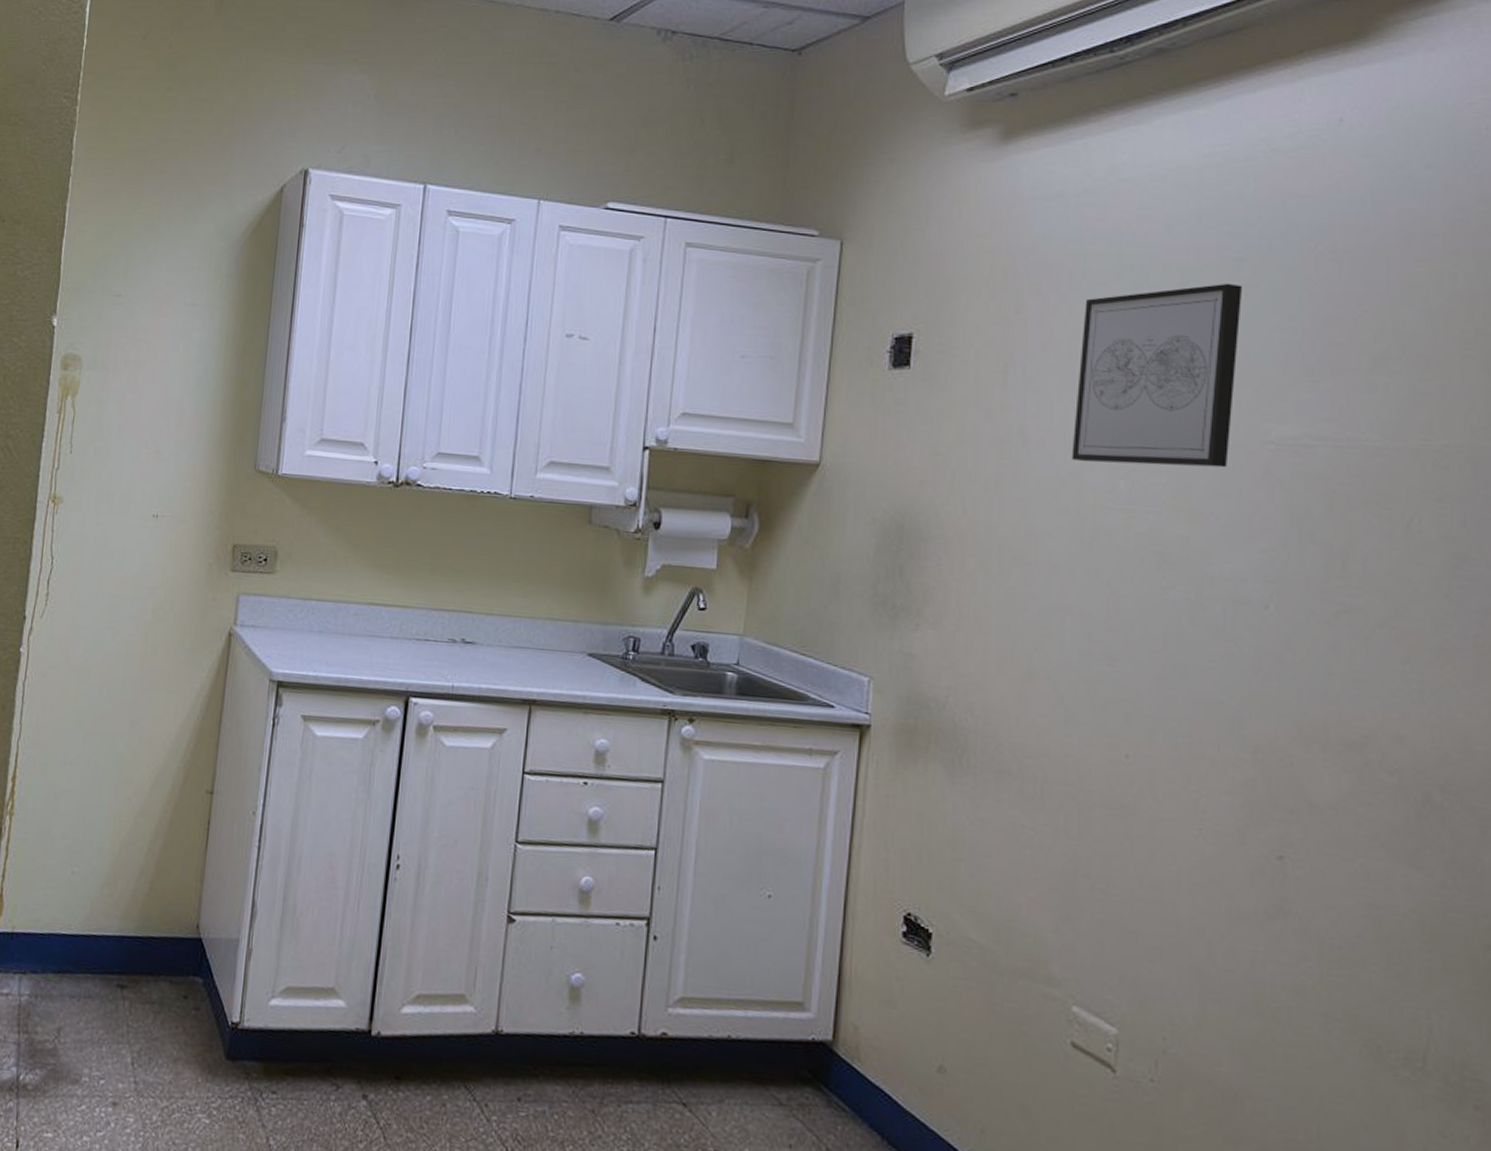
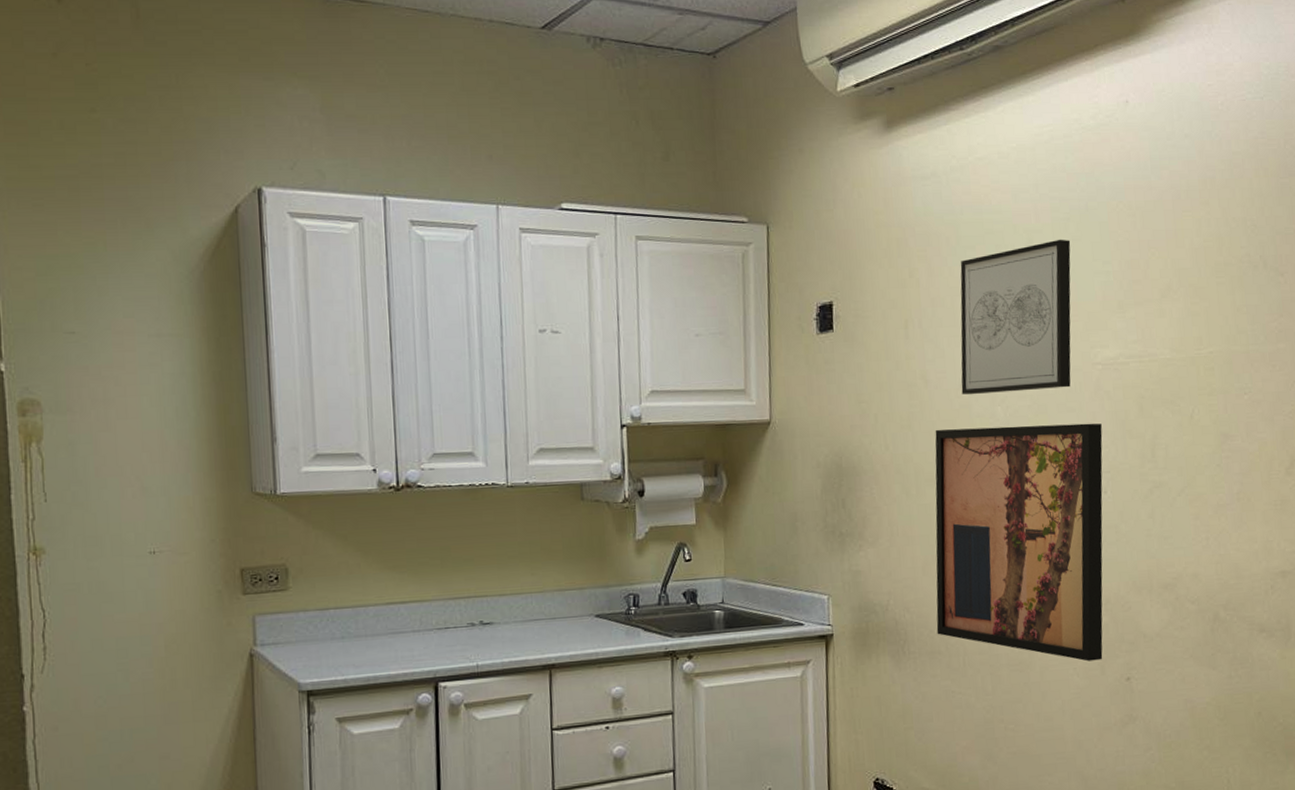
wall art: none [1008,498,1269,825] -> present [935,423,1103,662]

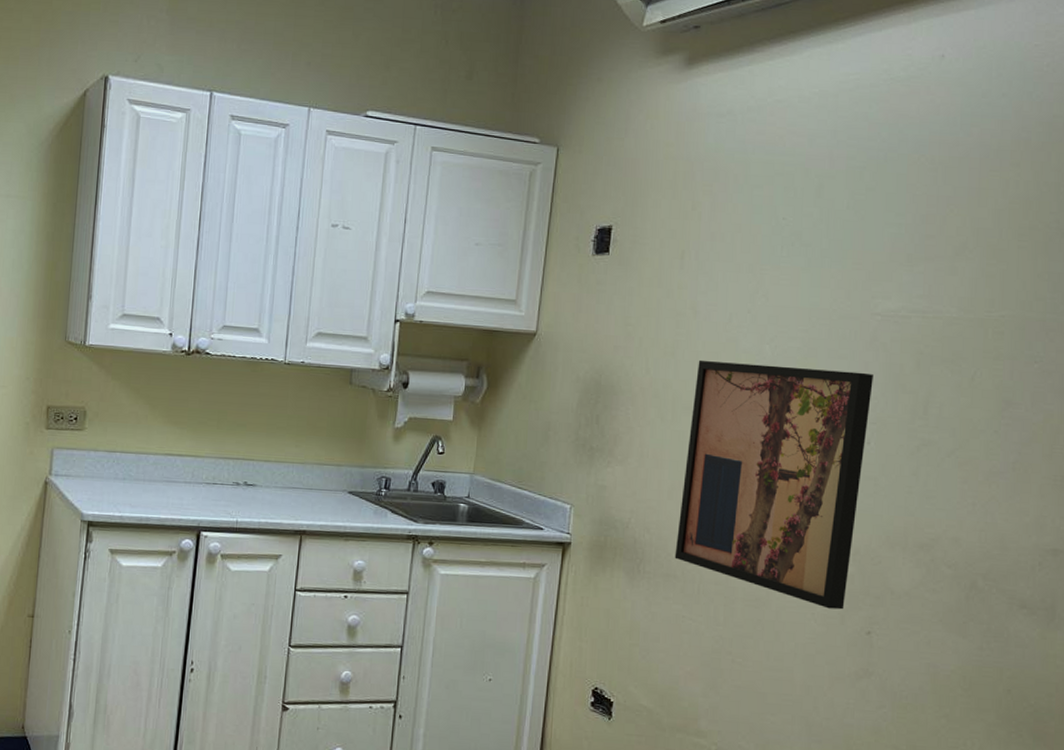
wall art: present [960,239,1071,395] -> none [730,186,864,335]

